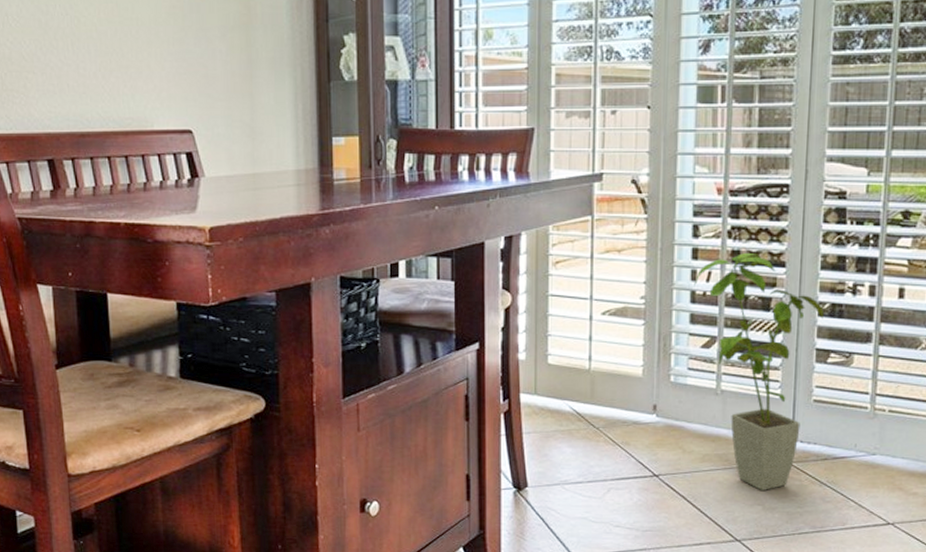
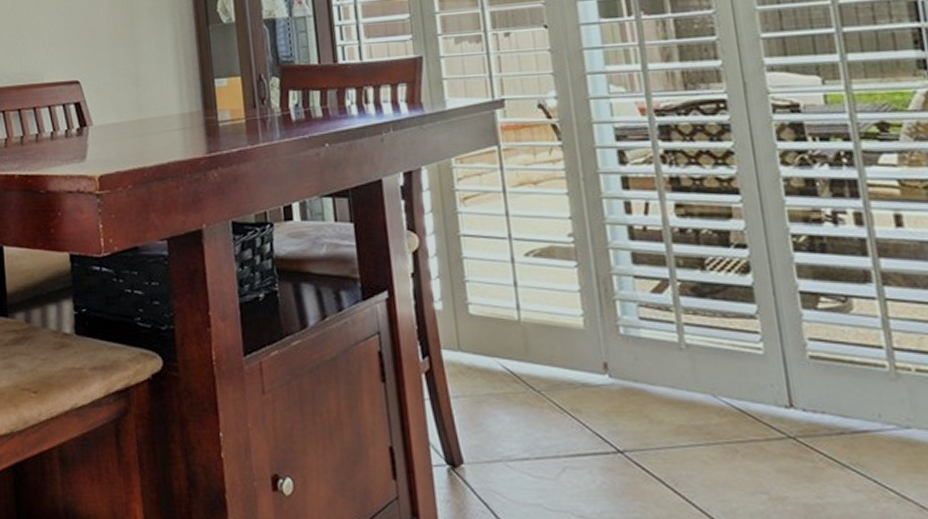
house plant: present [694,253,824,490] -> none [629,179,801,474]

